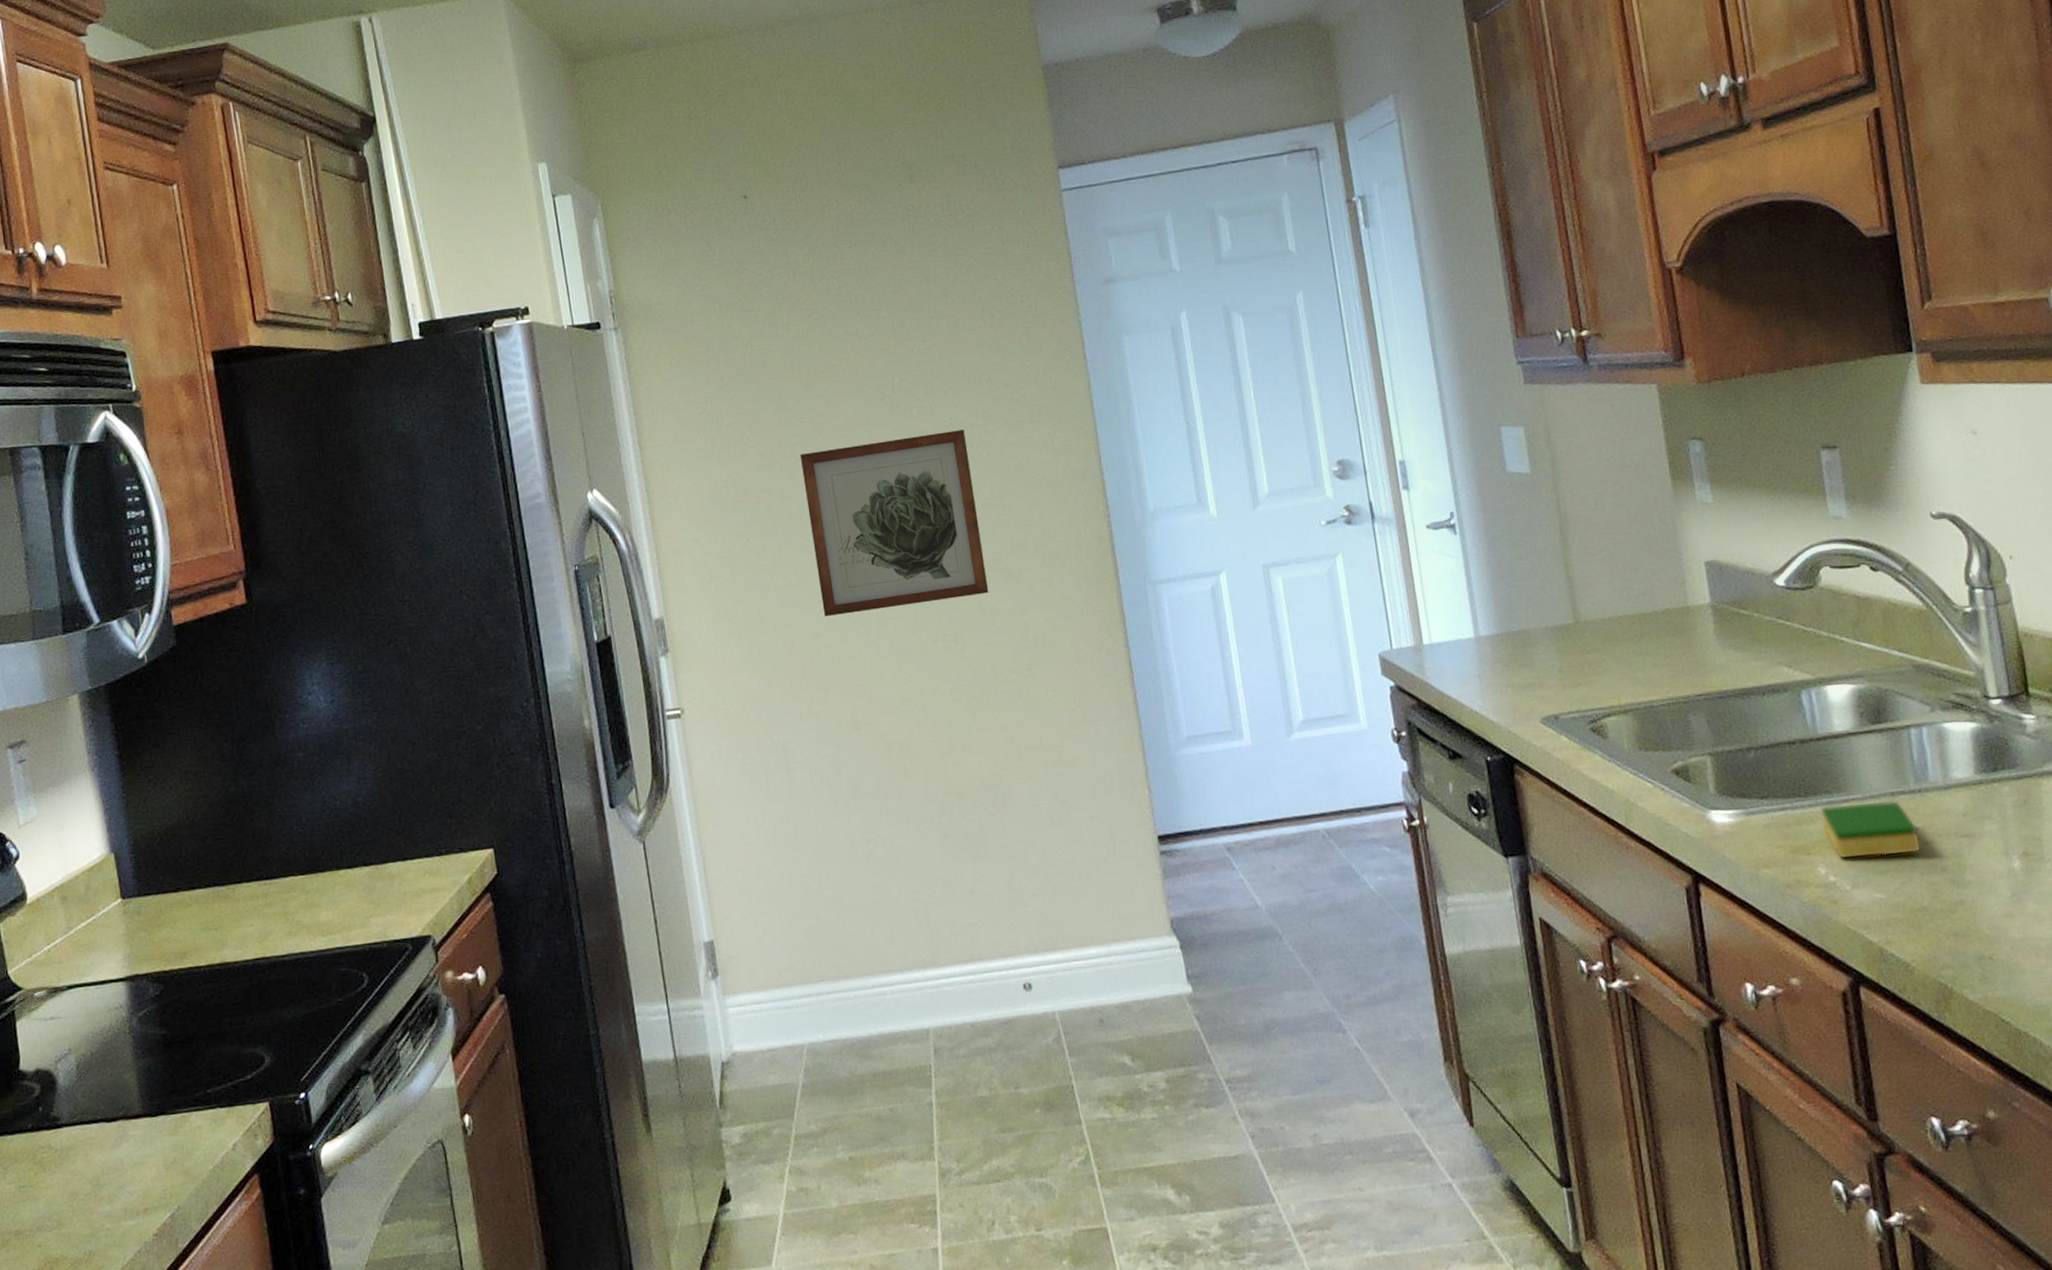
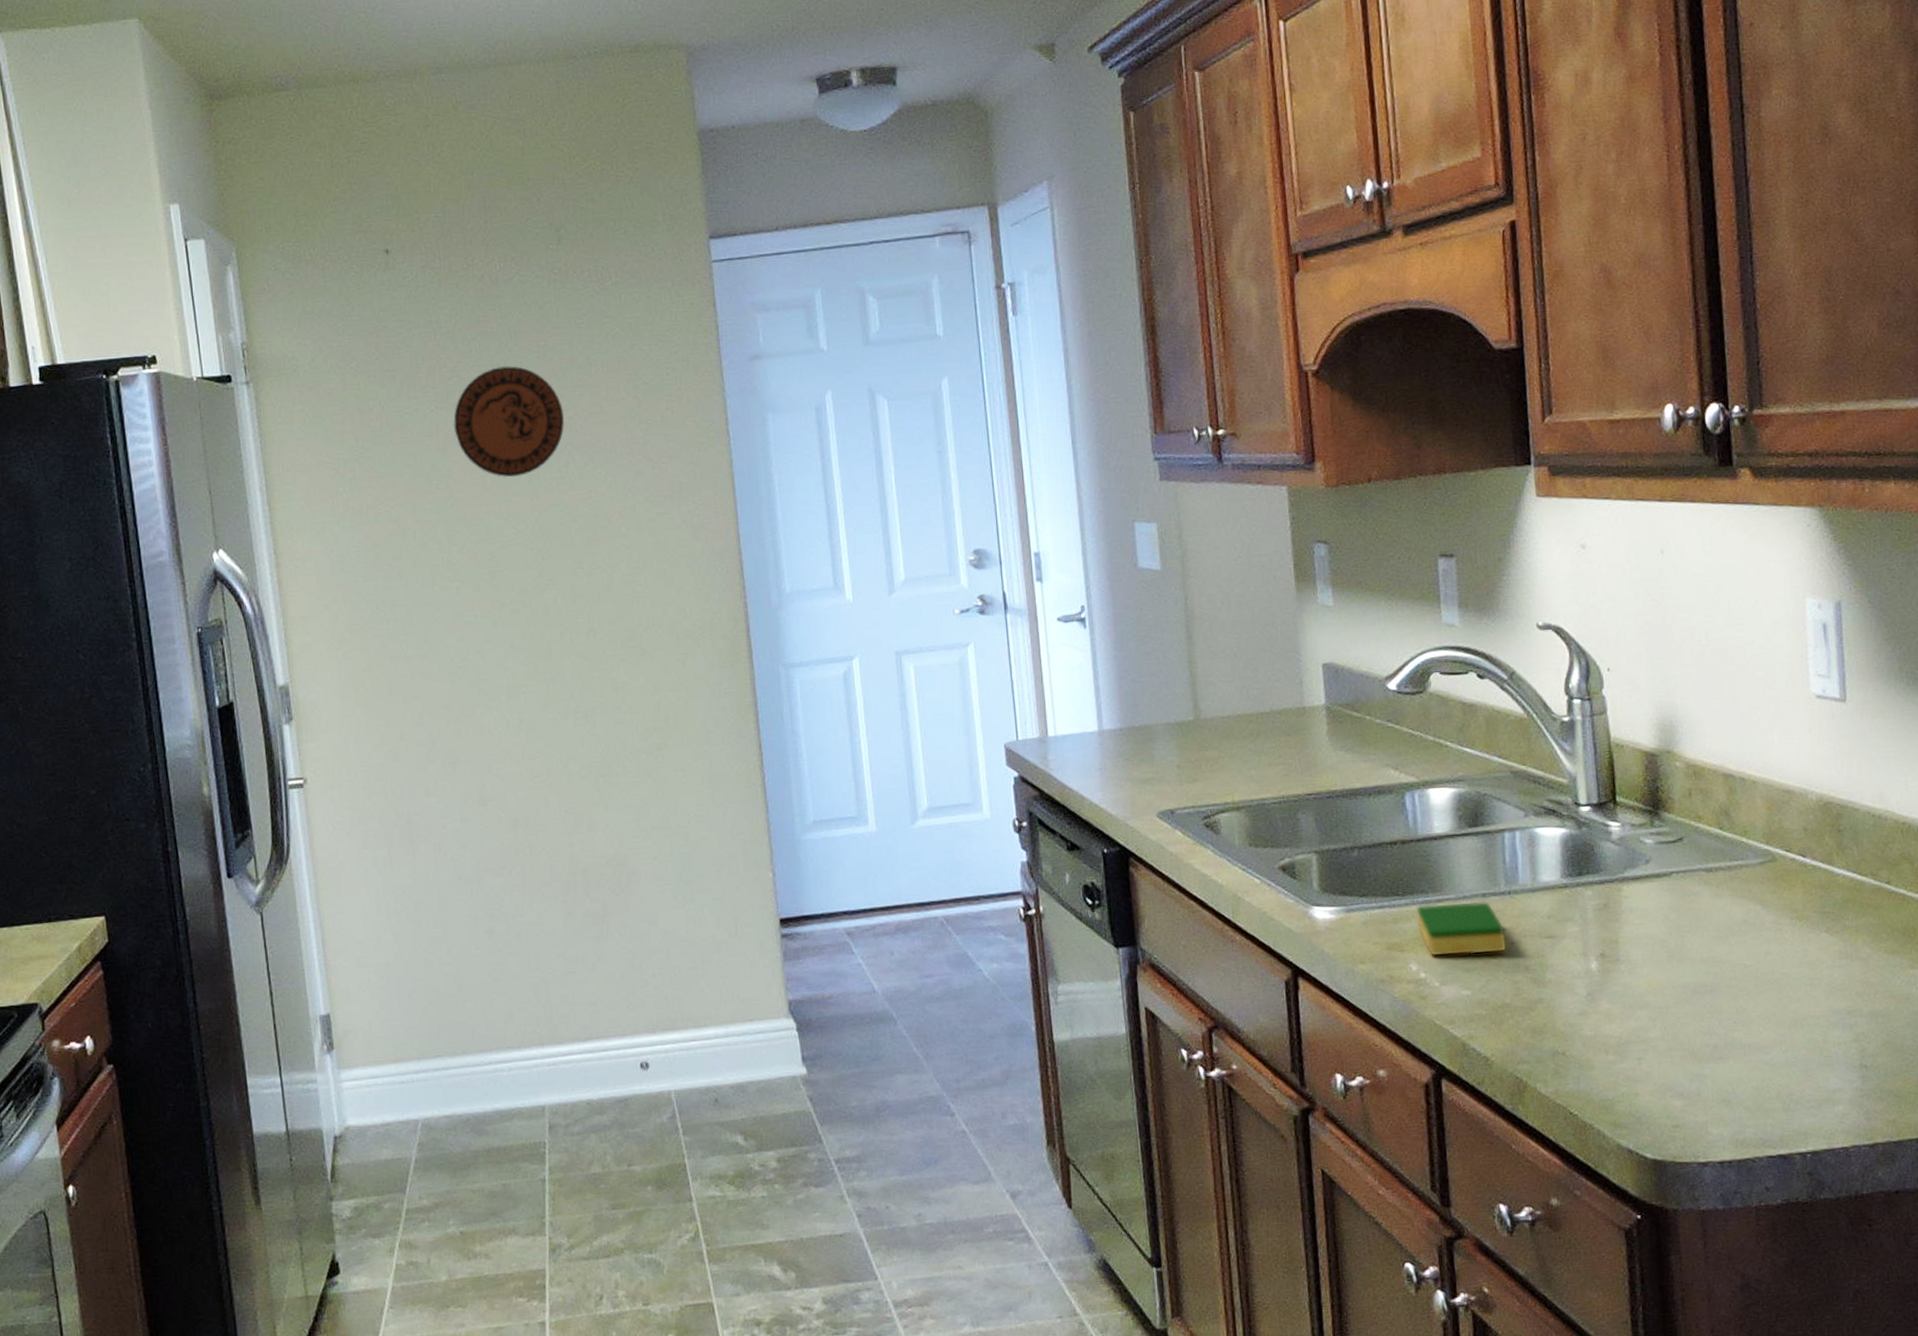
wall art: present [799,429,989,616] -> none [434,503,622,689]
decorative plate: none [815,301,923,409] -> present [454,366,565,478]

